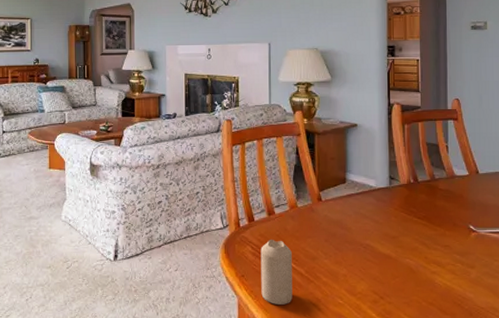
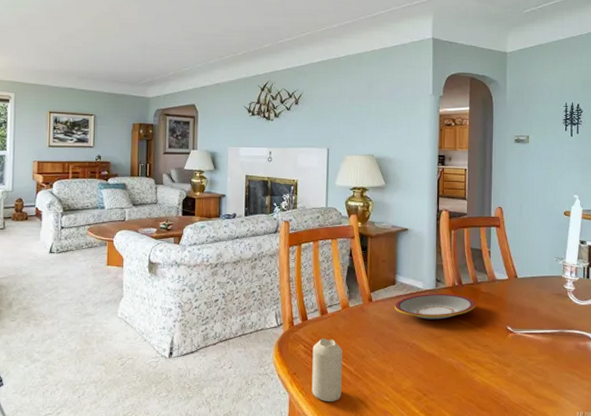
plate: none [346,191,434,219] -> present [395,293,476,320]

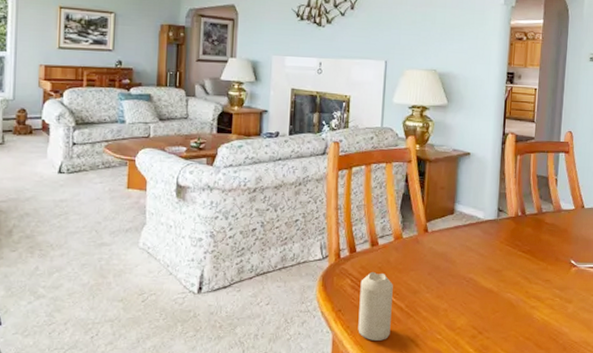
plate: present [395,293,476,320] -> none [452,223,539,252]

